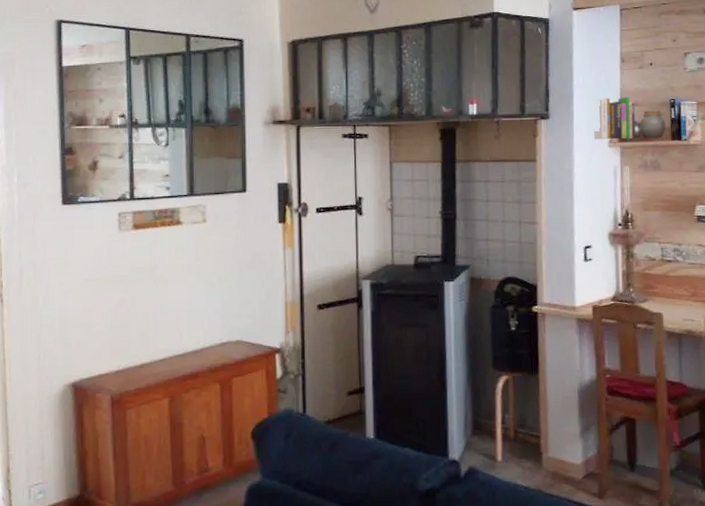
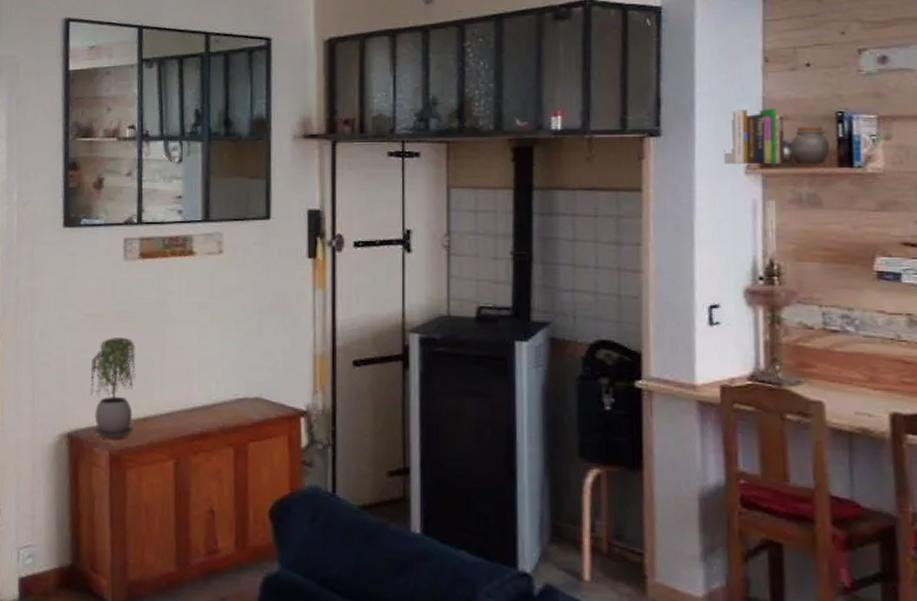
potted plant: none [92,297,132,385] -> present [90,336,136,440]

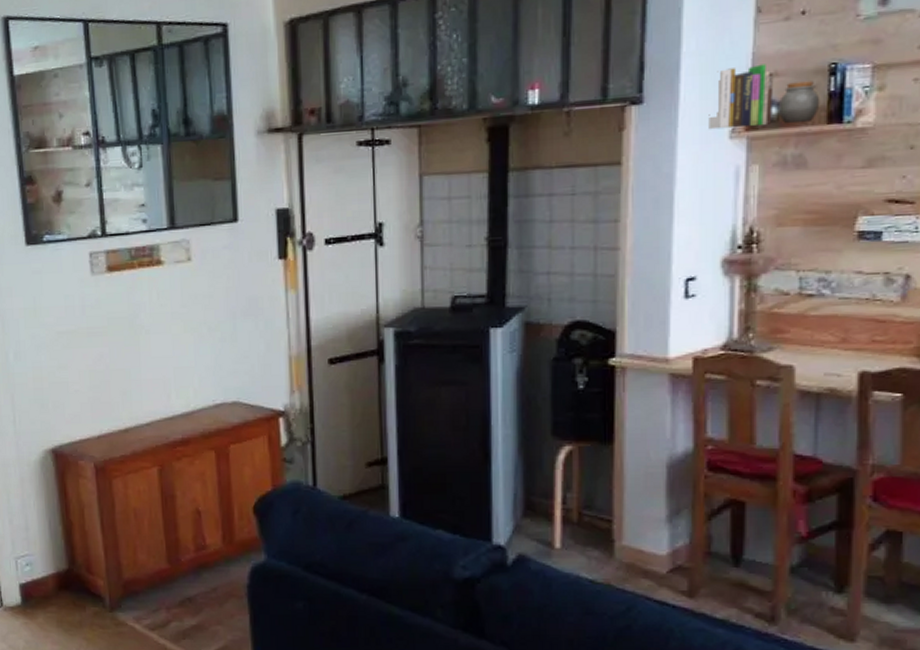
potted plant: present [90,336,136,440] -> none [68,352,116,452]

